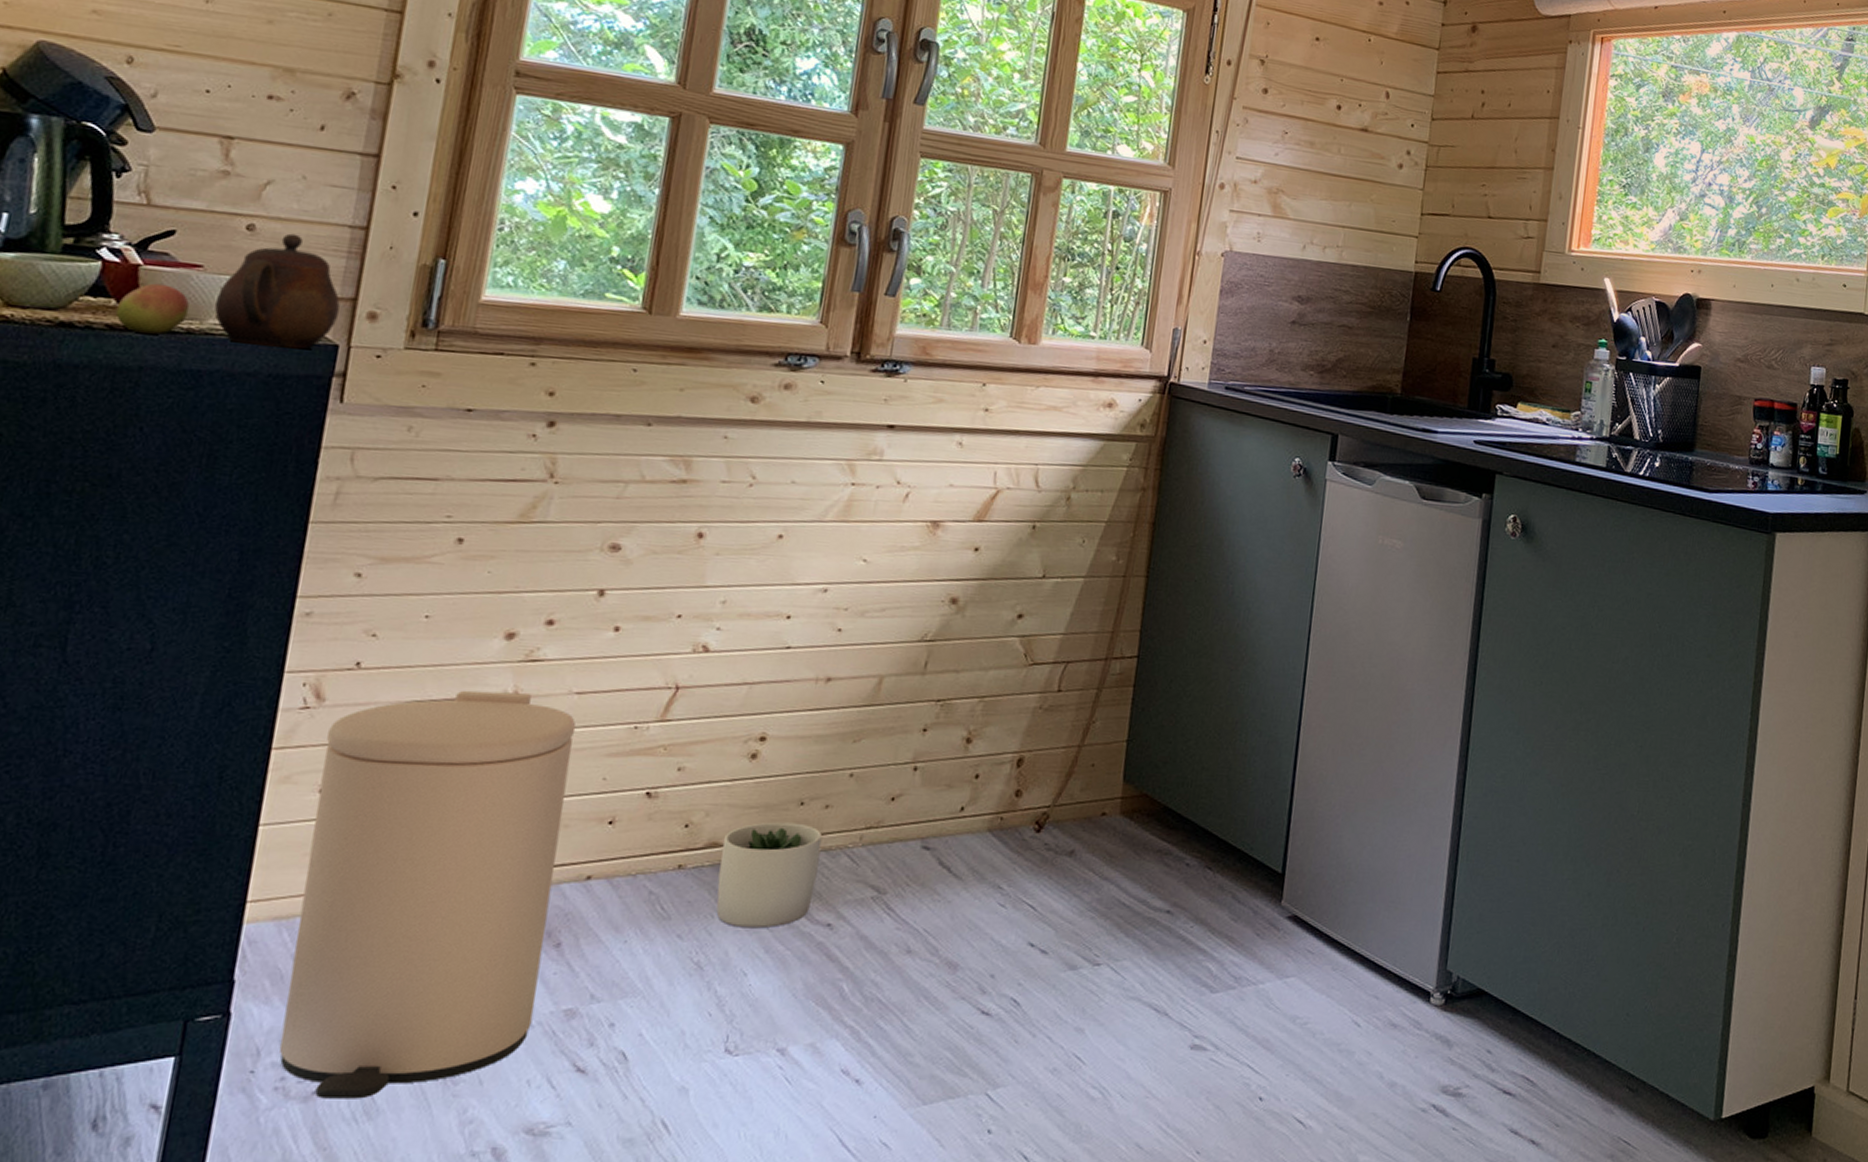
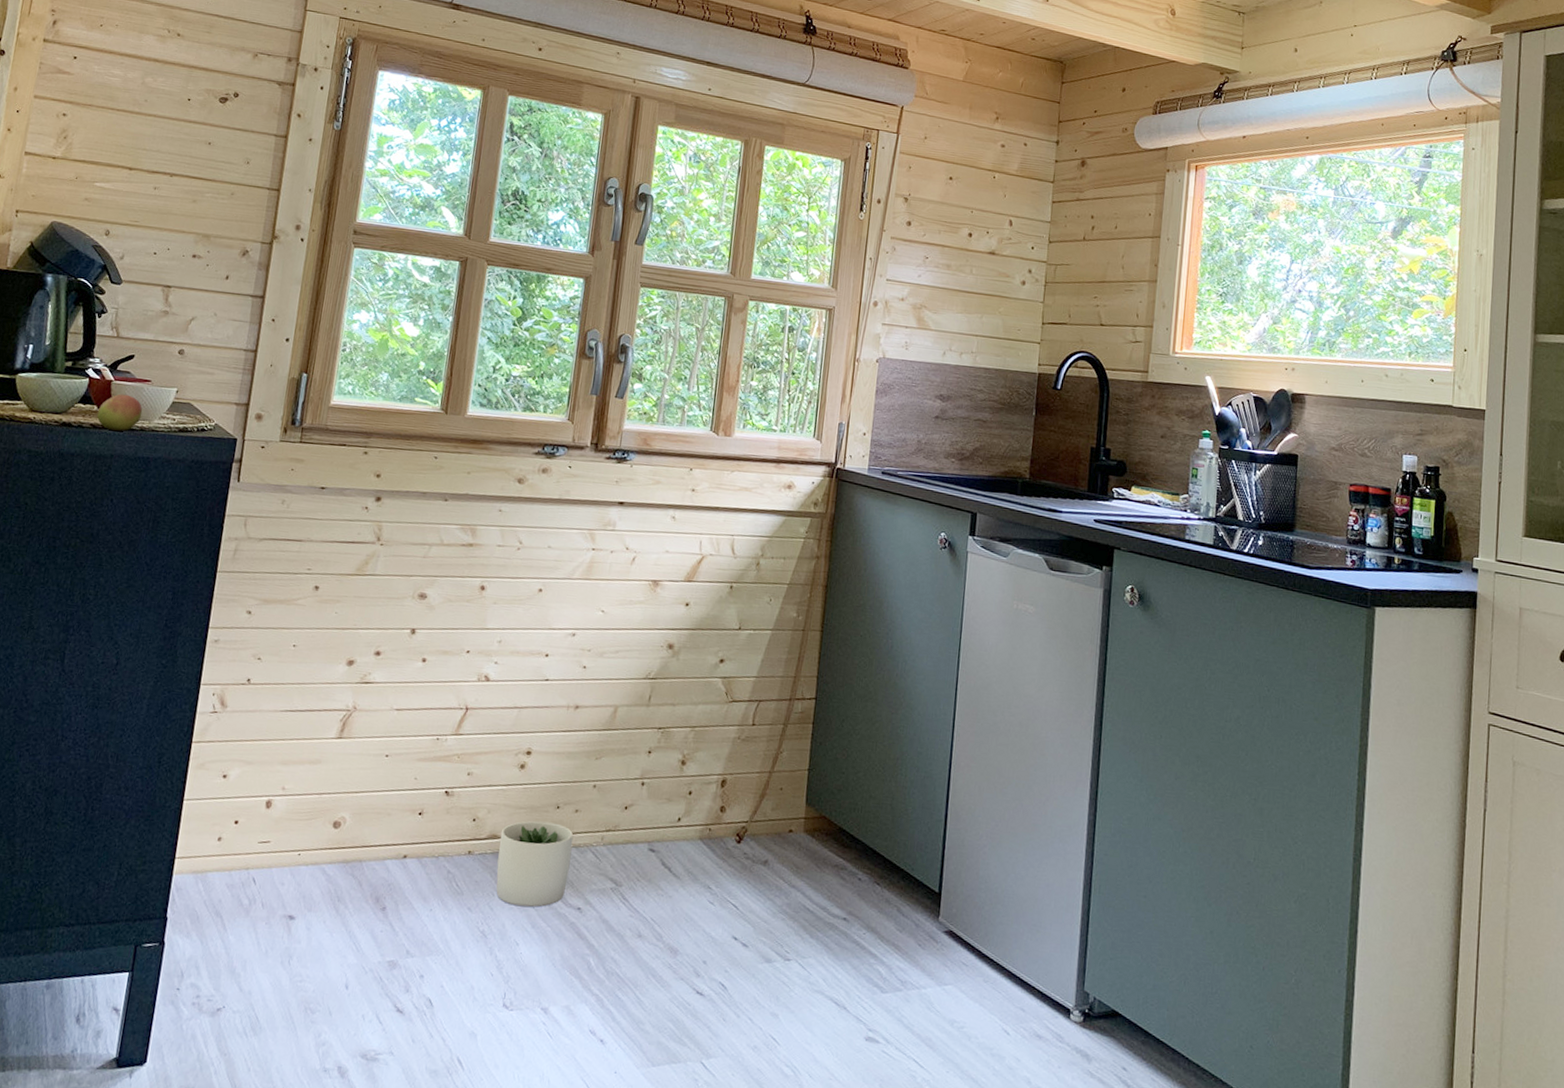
teapot: present [214,233,340,350] -> none [158,356,238,442]
pedal bin: present [279,690,577,1099] -> none [195,703,396,1018]

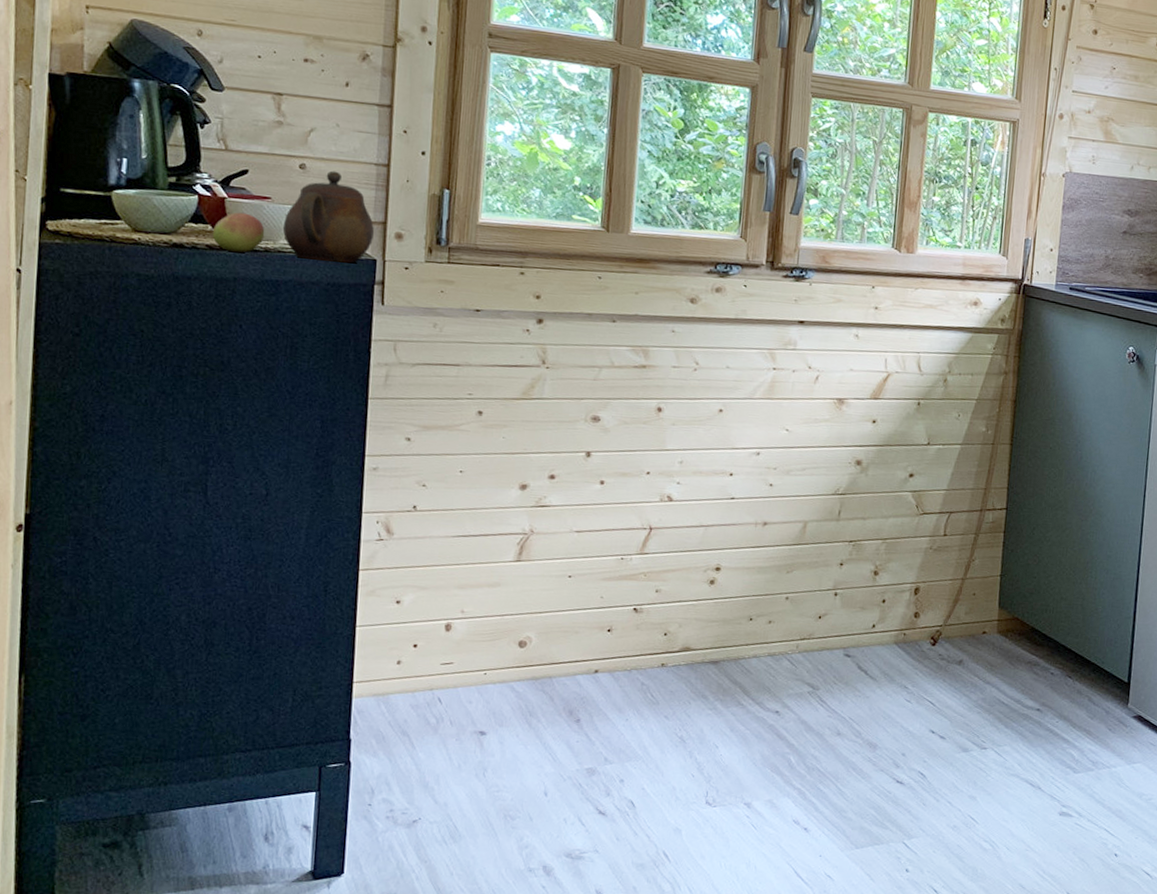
teapot: none [158,356,238,442] -> present [283,170,375,264]
planter: present [496,821,574,908] -> none [691,632,768,713]

